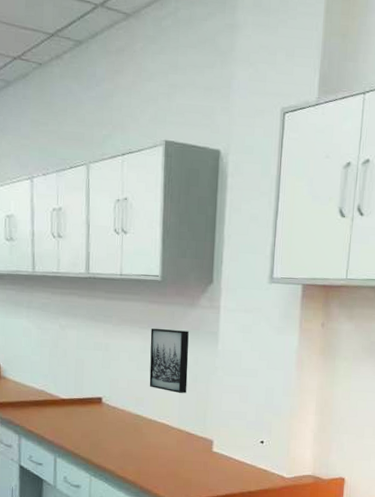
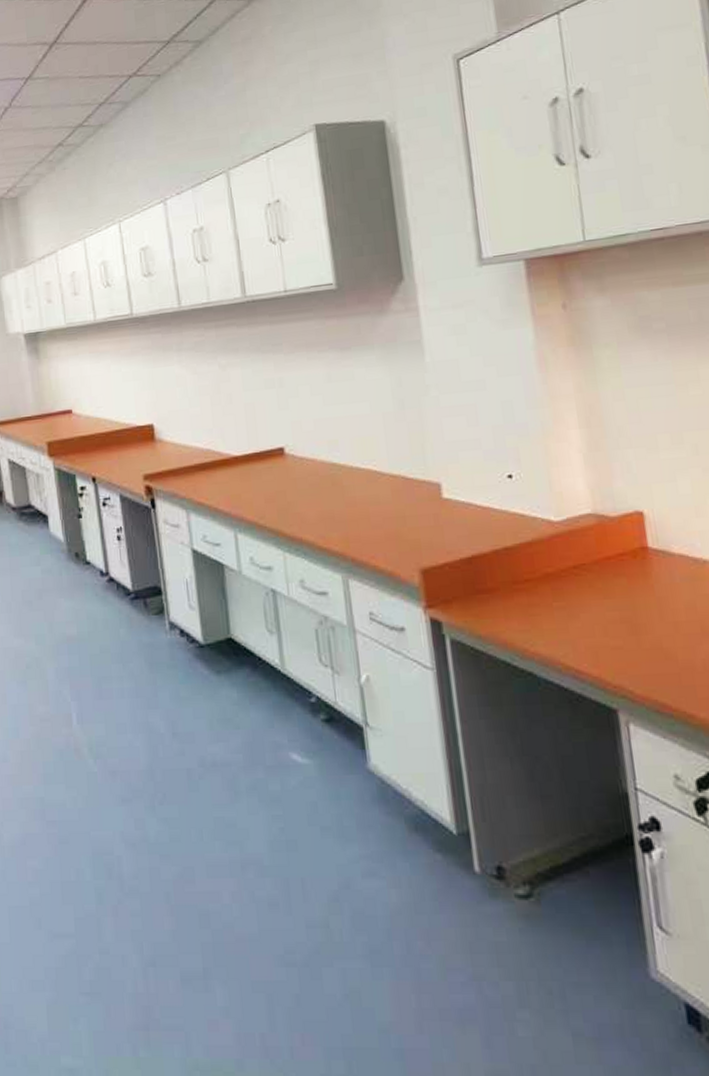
wall art: present [149,328,189,393] -> none [333,345,394,427]

